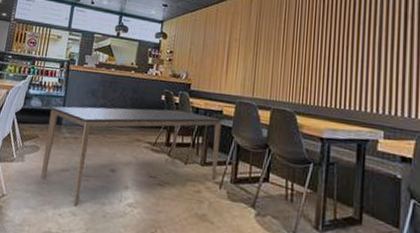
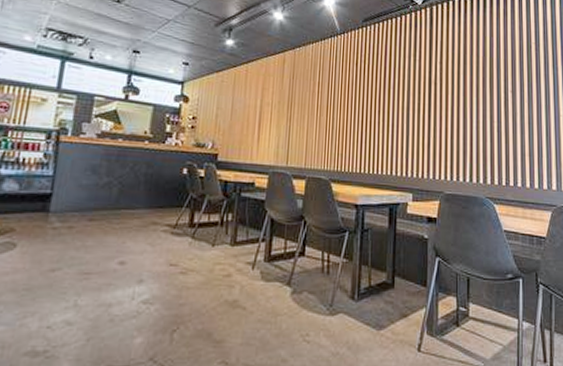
dining table: present [41,106,222,207] -> none [19,184,254,314]

